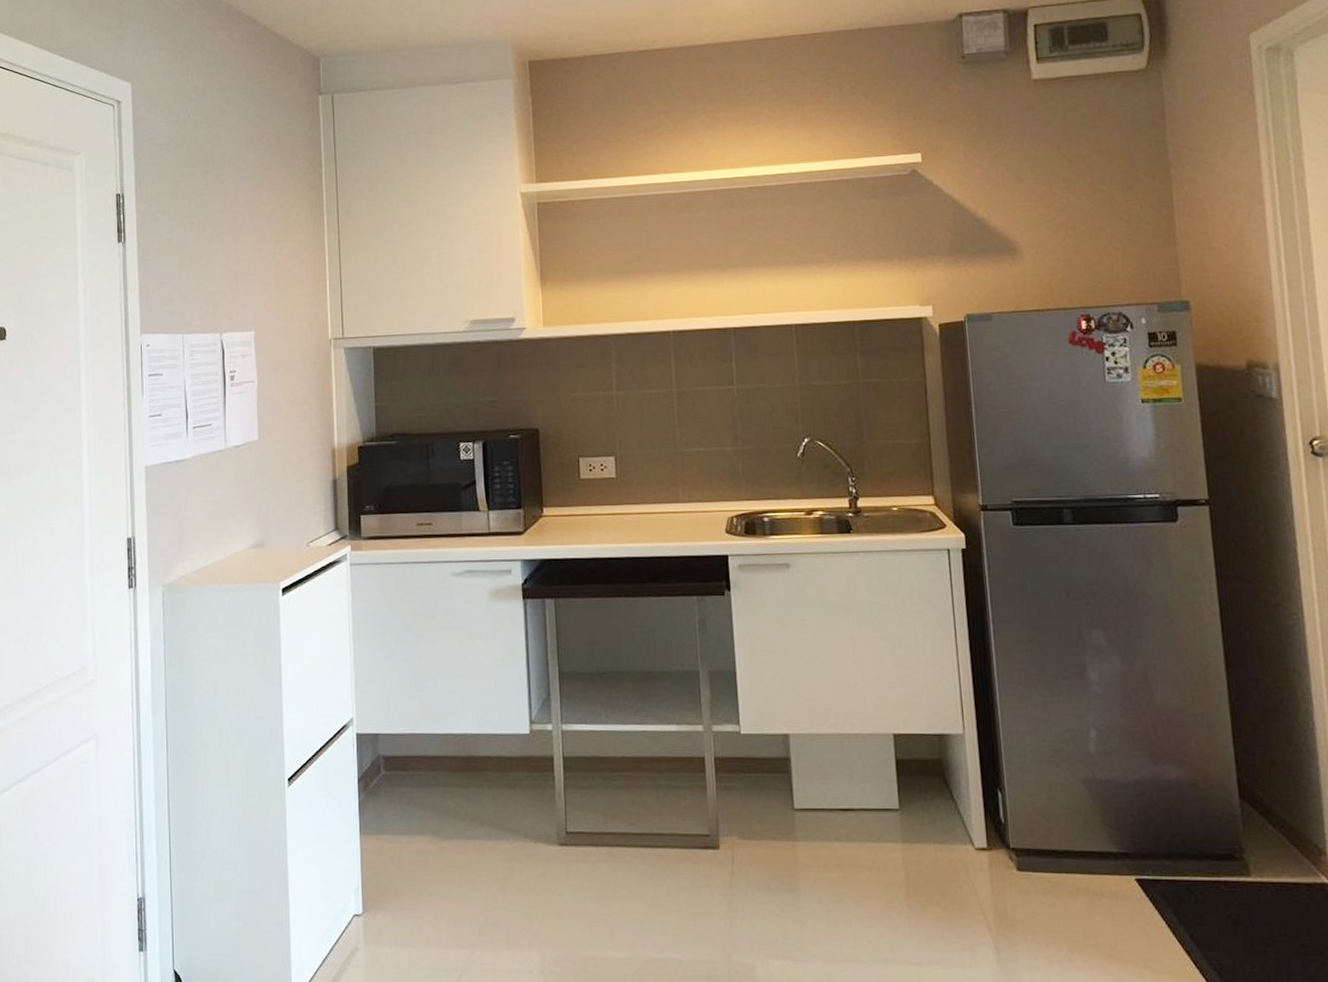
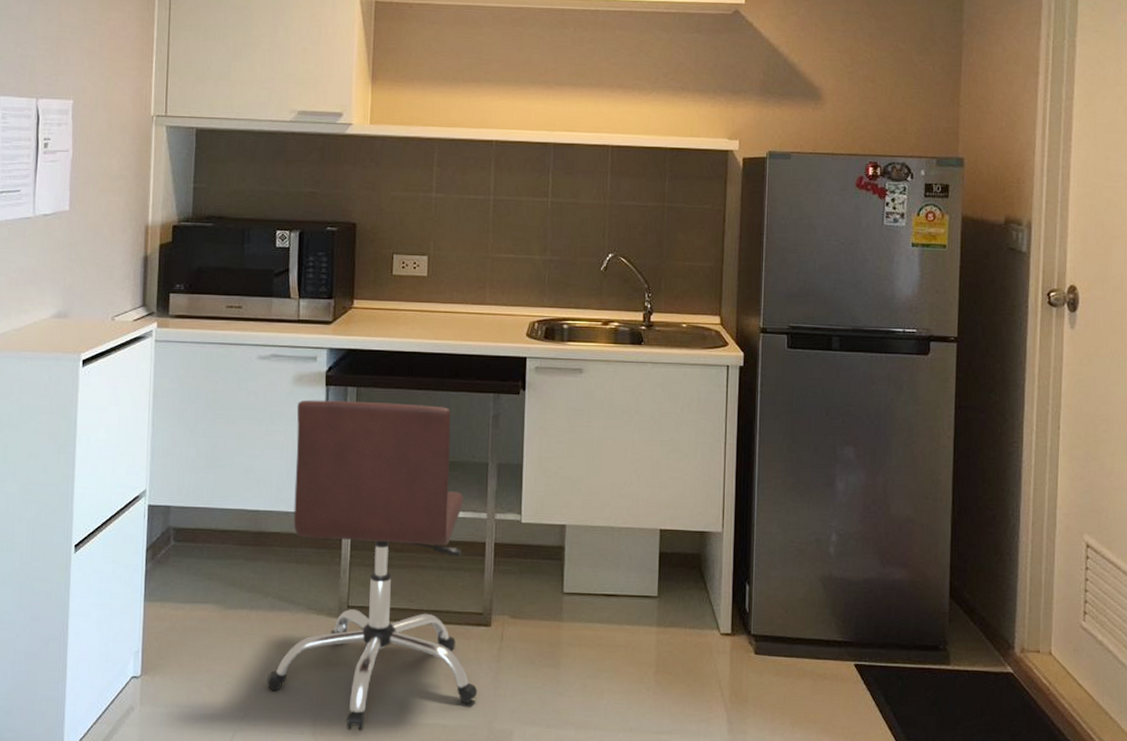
chair: none [489,612,713,968] -> present [266,400,478,731]

